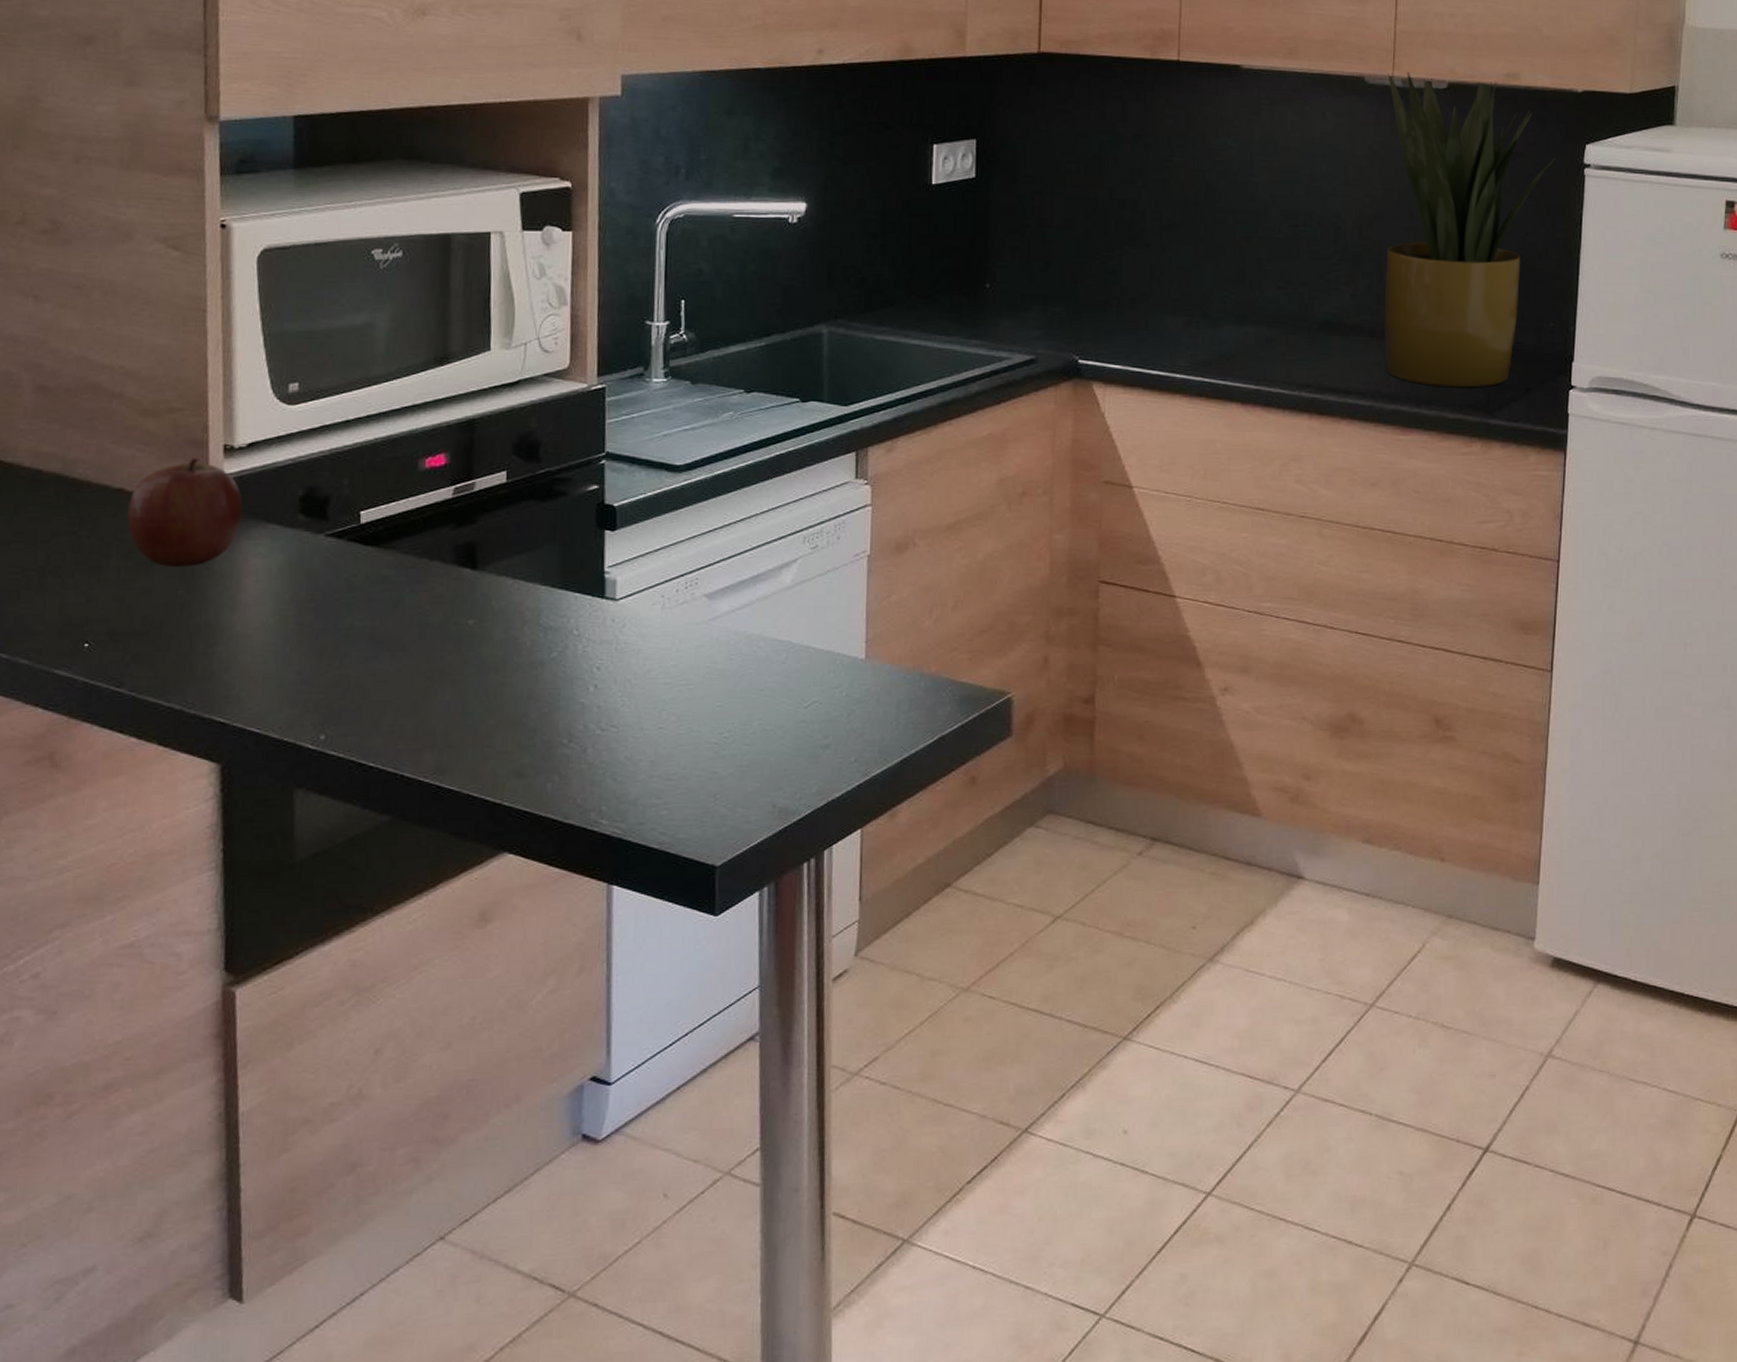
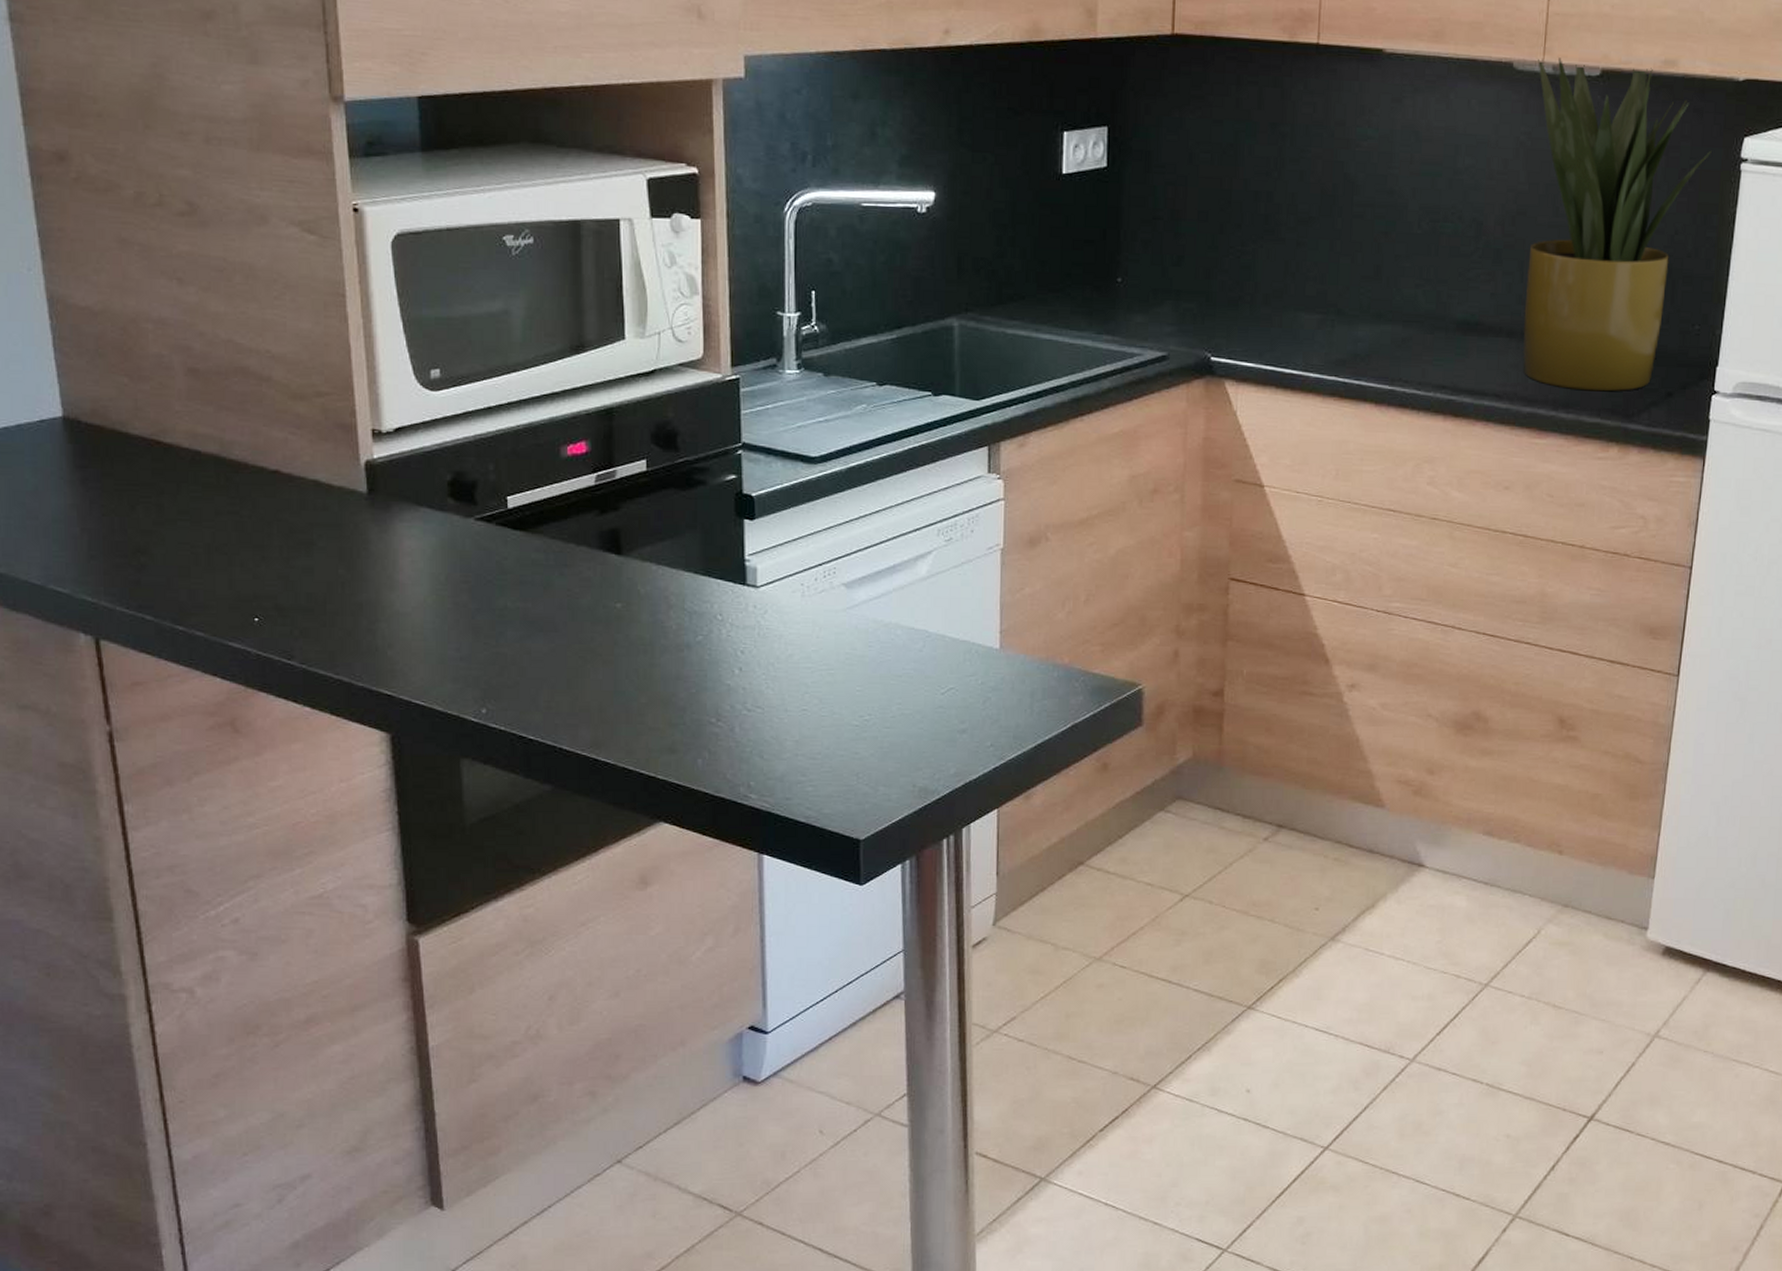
fruit: present [127,458,243,567] -> none [285,441,394,547]

